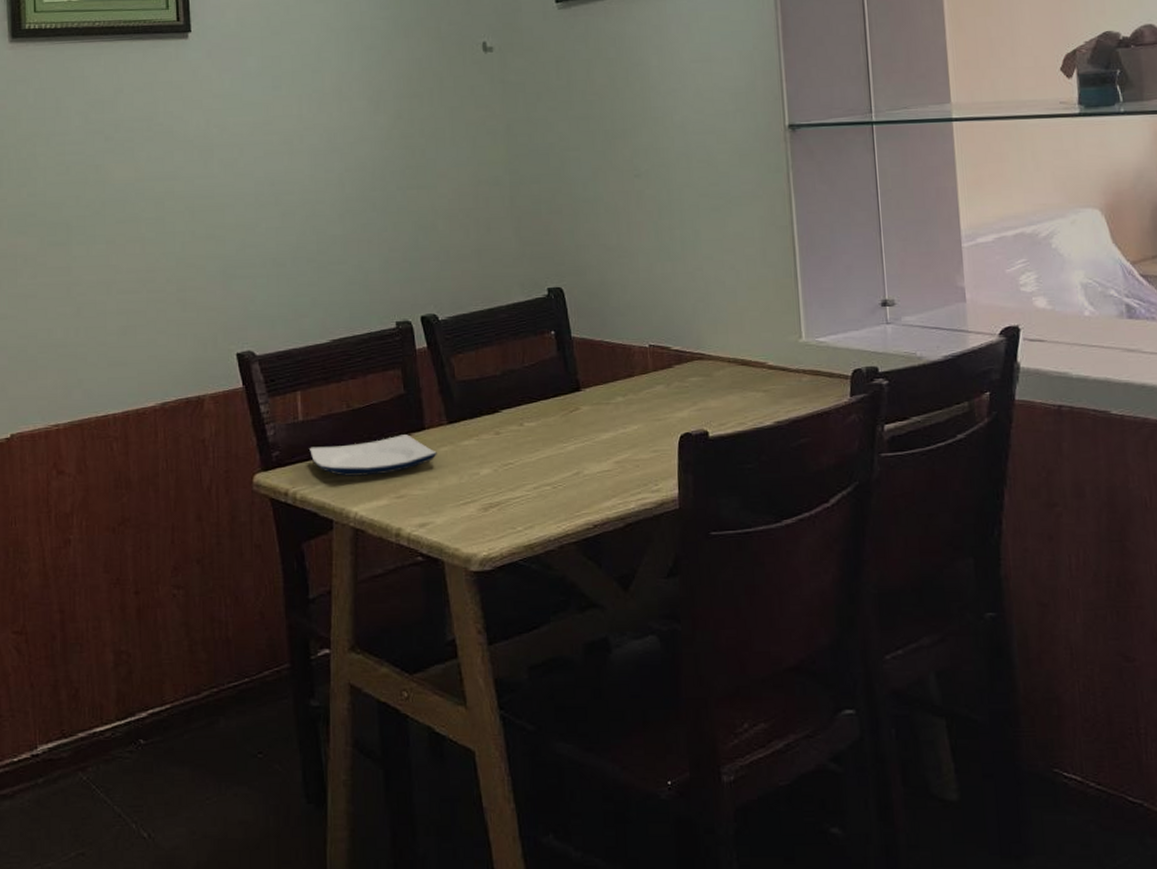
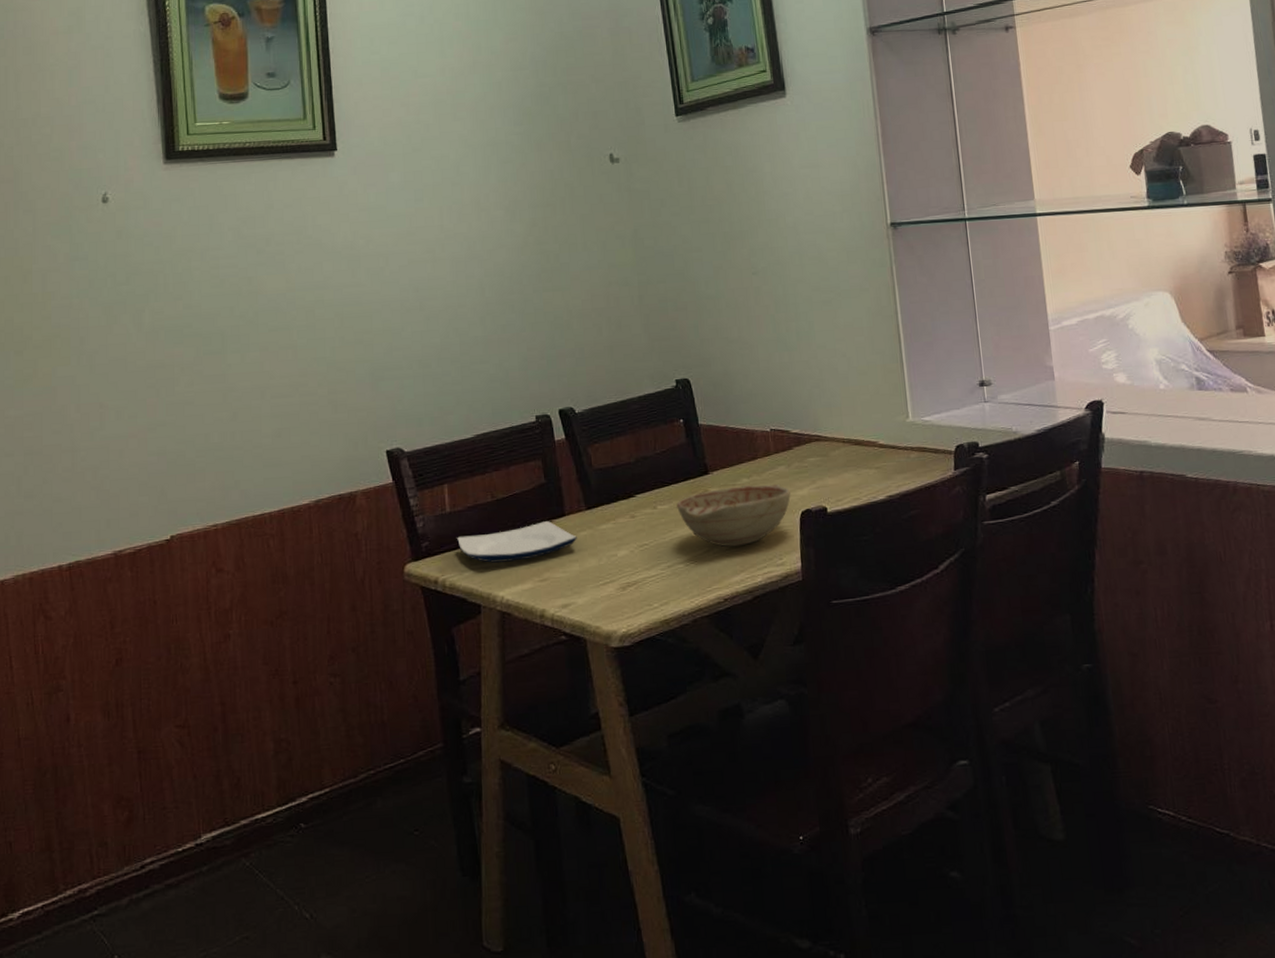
decorative bowl: none [545,404,669,470] -> present [677,484,791,547]

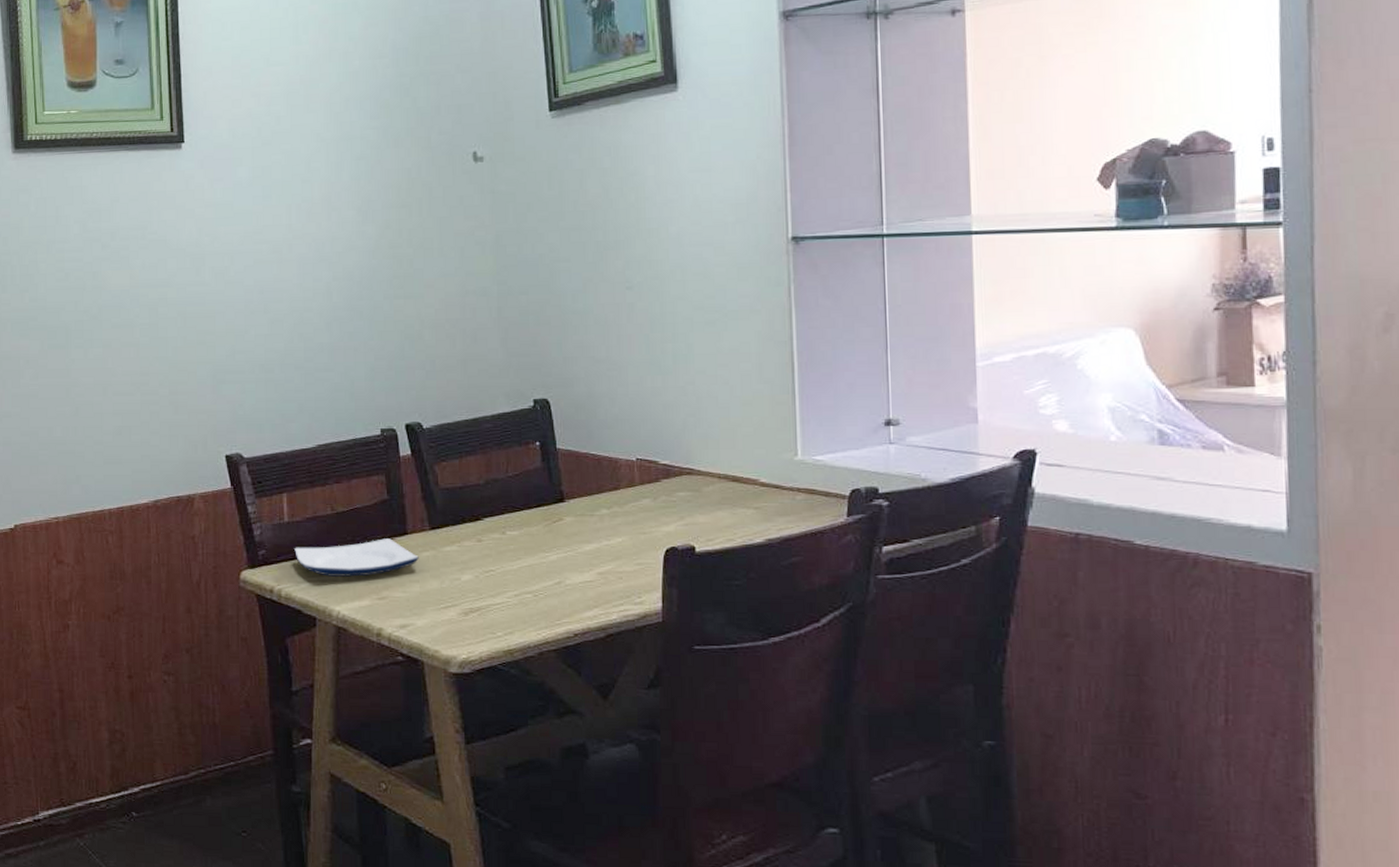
decorative bowl: present [677,484,791,547] -> none [528,517,655,581]

